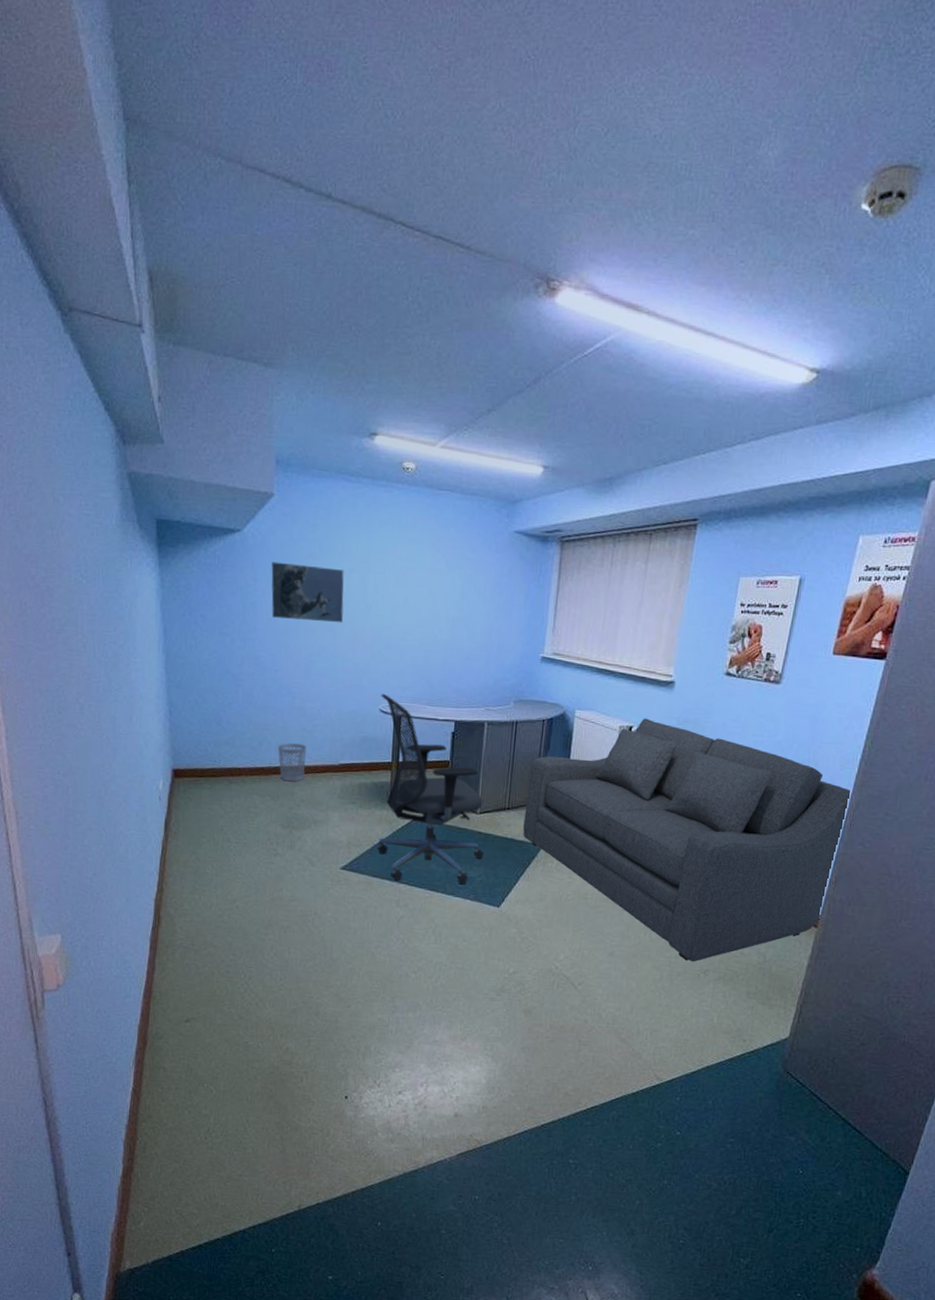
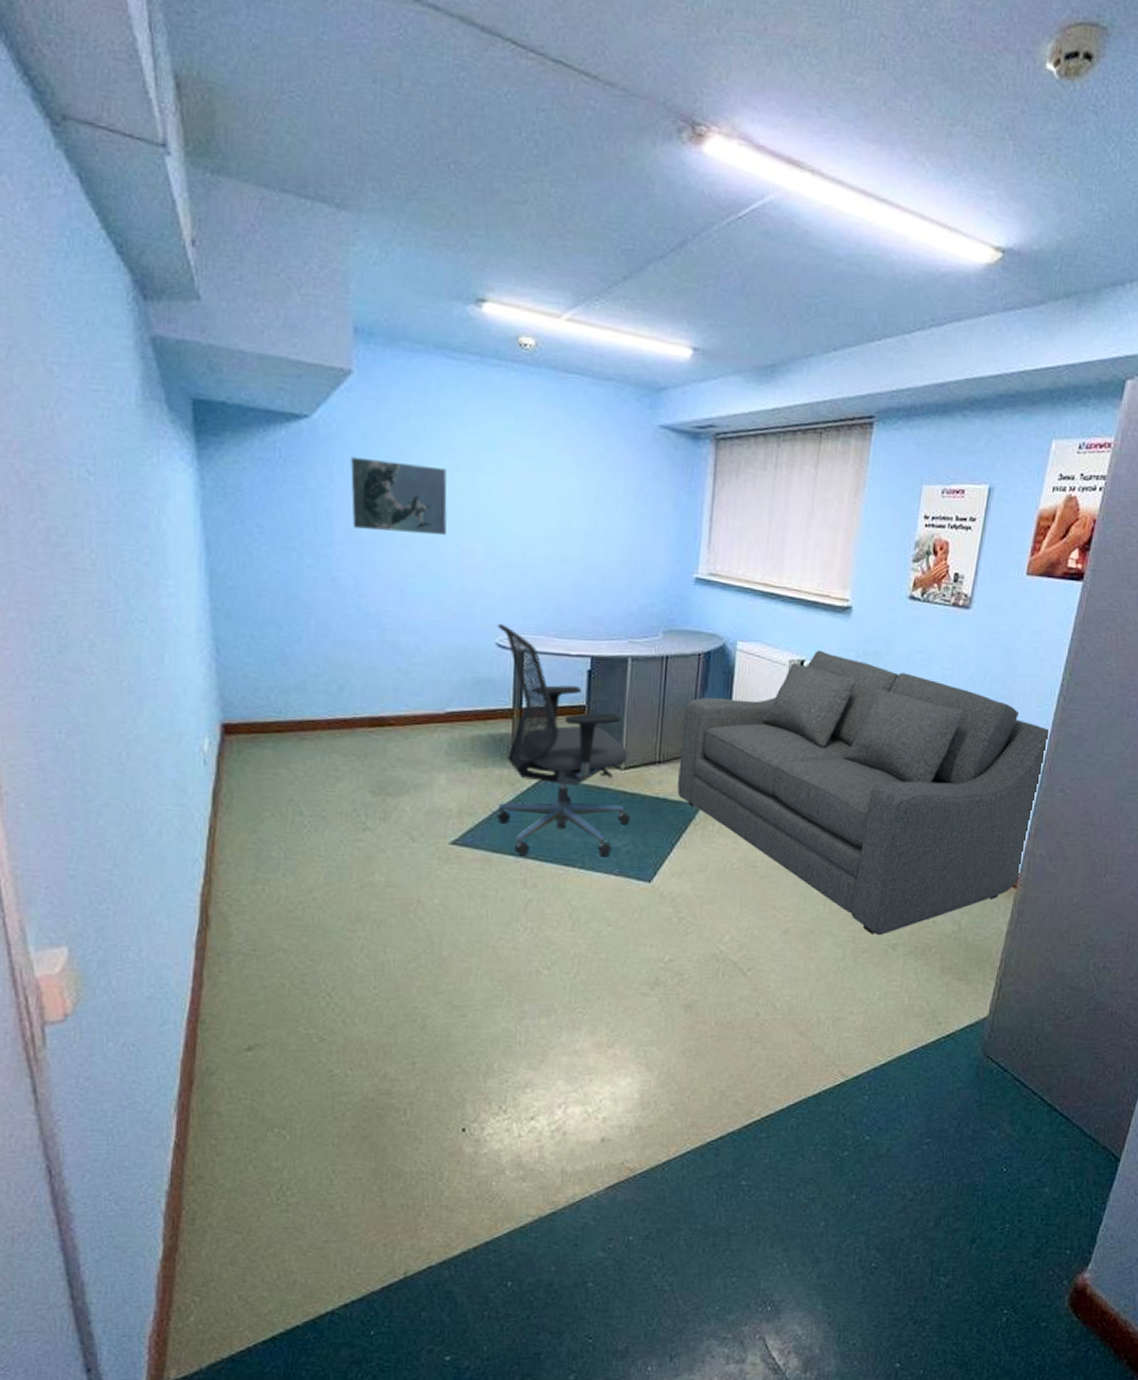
wastebasket: present [278,743,307,782] -> none [365,687,403,737]

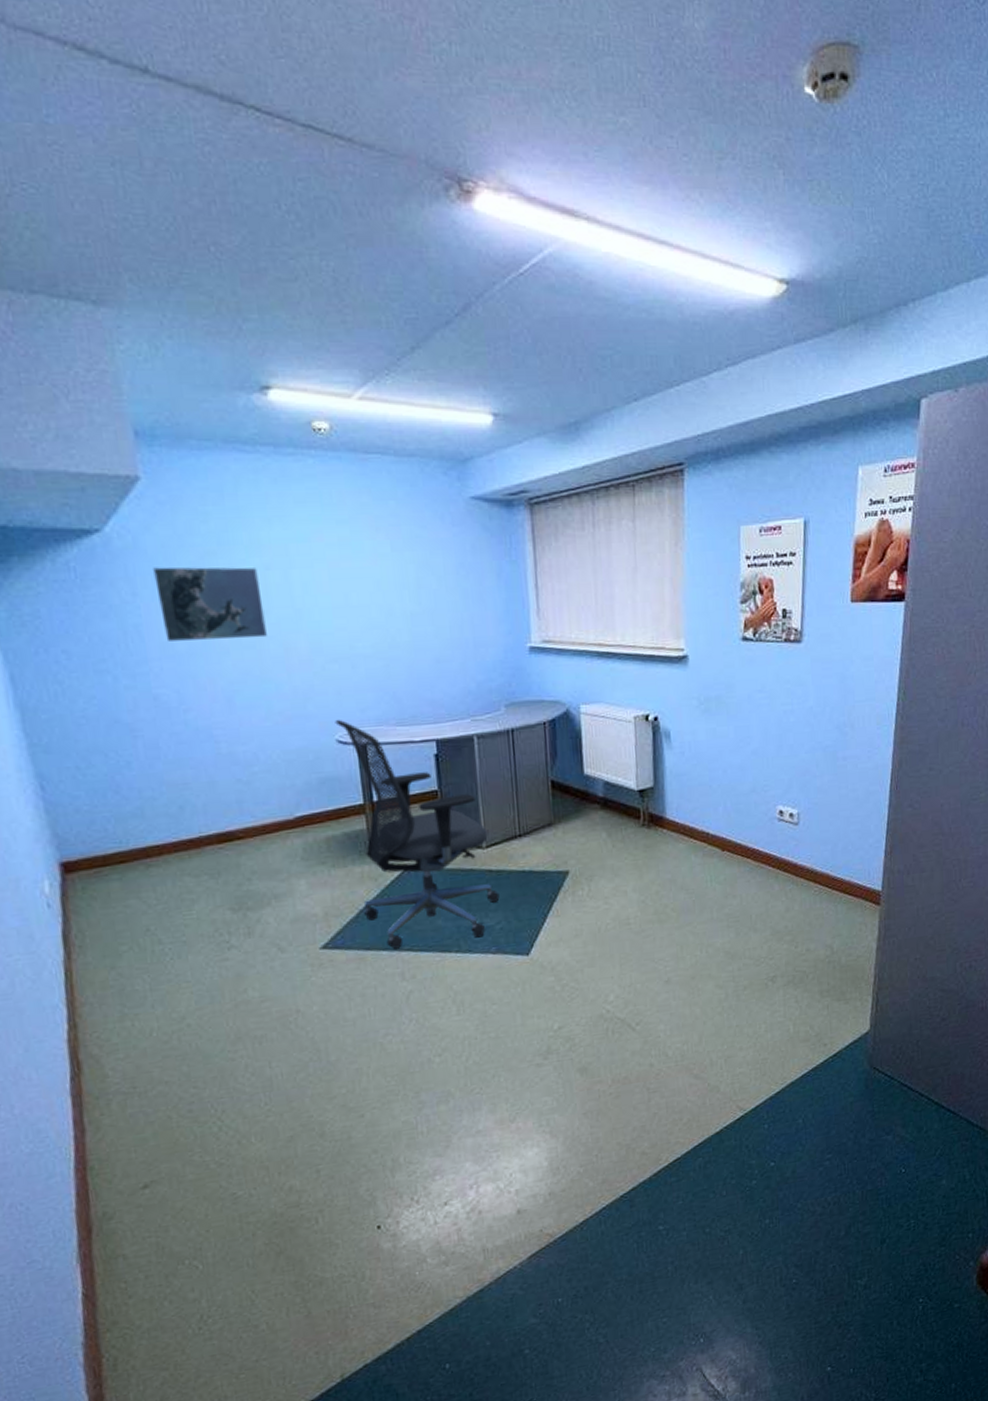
sofa: present [677,650,1049,936] -> none [538,702,891,971]

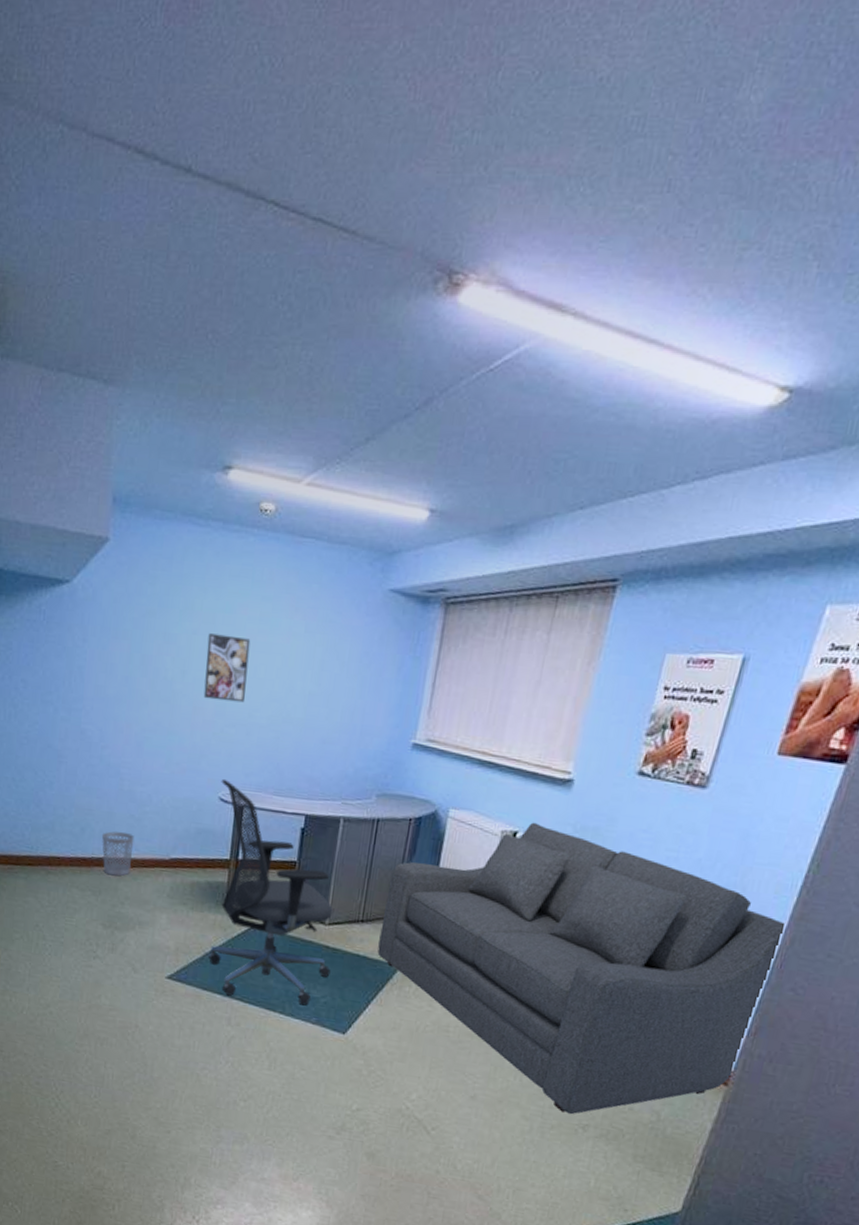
map: present [153,567,267,641] -> none [101,619,186,695]
wastebasket: none [207,800,251,852] -> present [102,831,135,876]
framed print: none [284,565,341,637] -> present [203,633,251,703]
sofa: none [538,702,891,971] -> present [377,822,785,1115]

